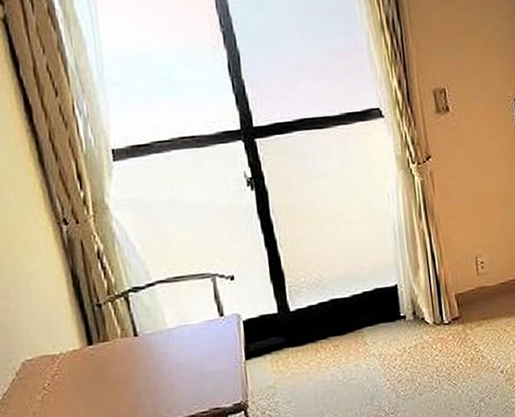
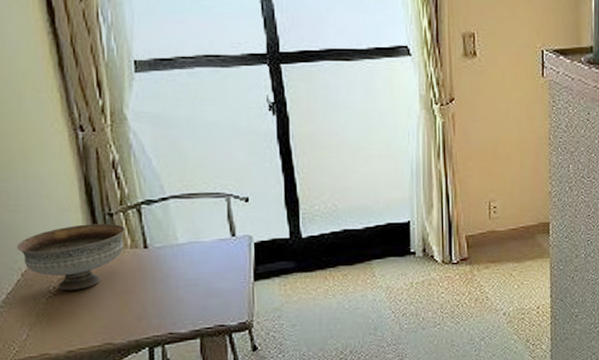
bowl: none [10,314,115,387] -> present [17,223,125,291]

